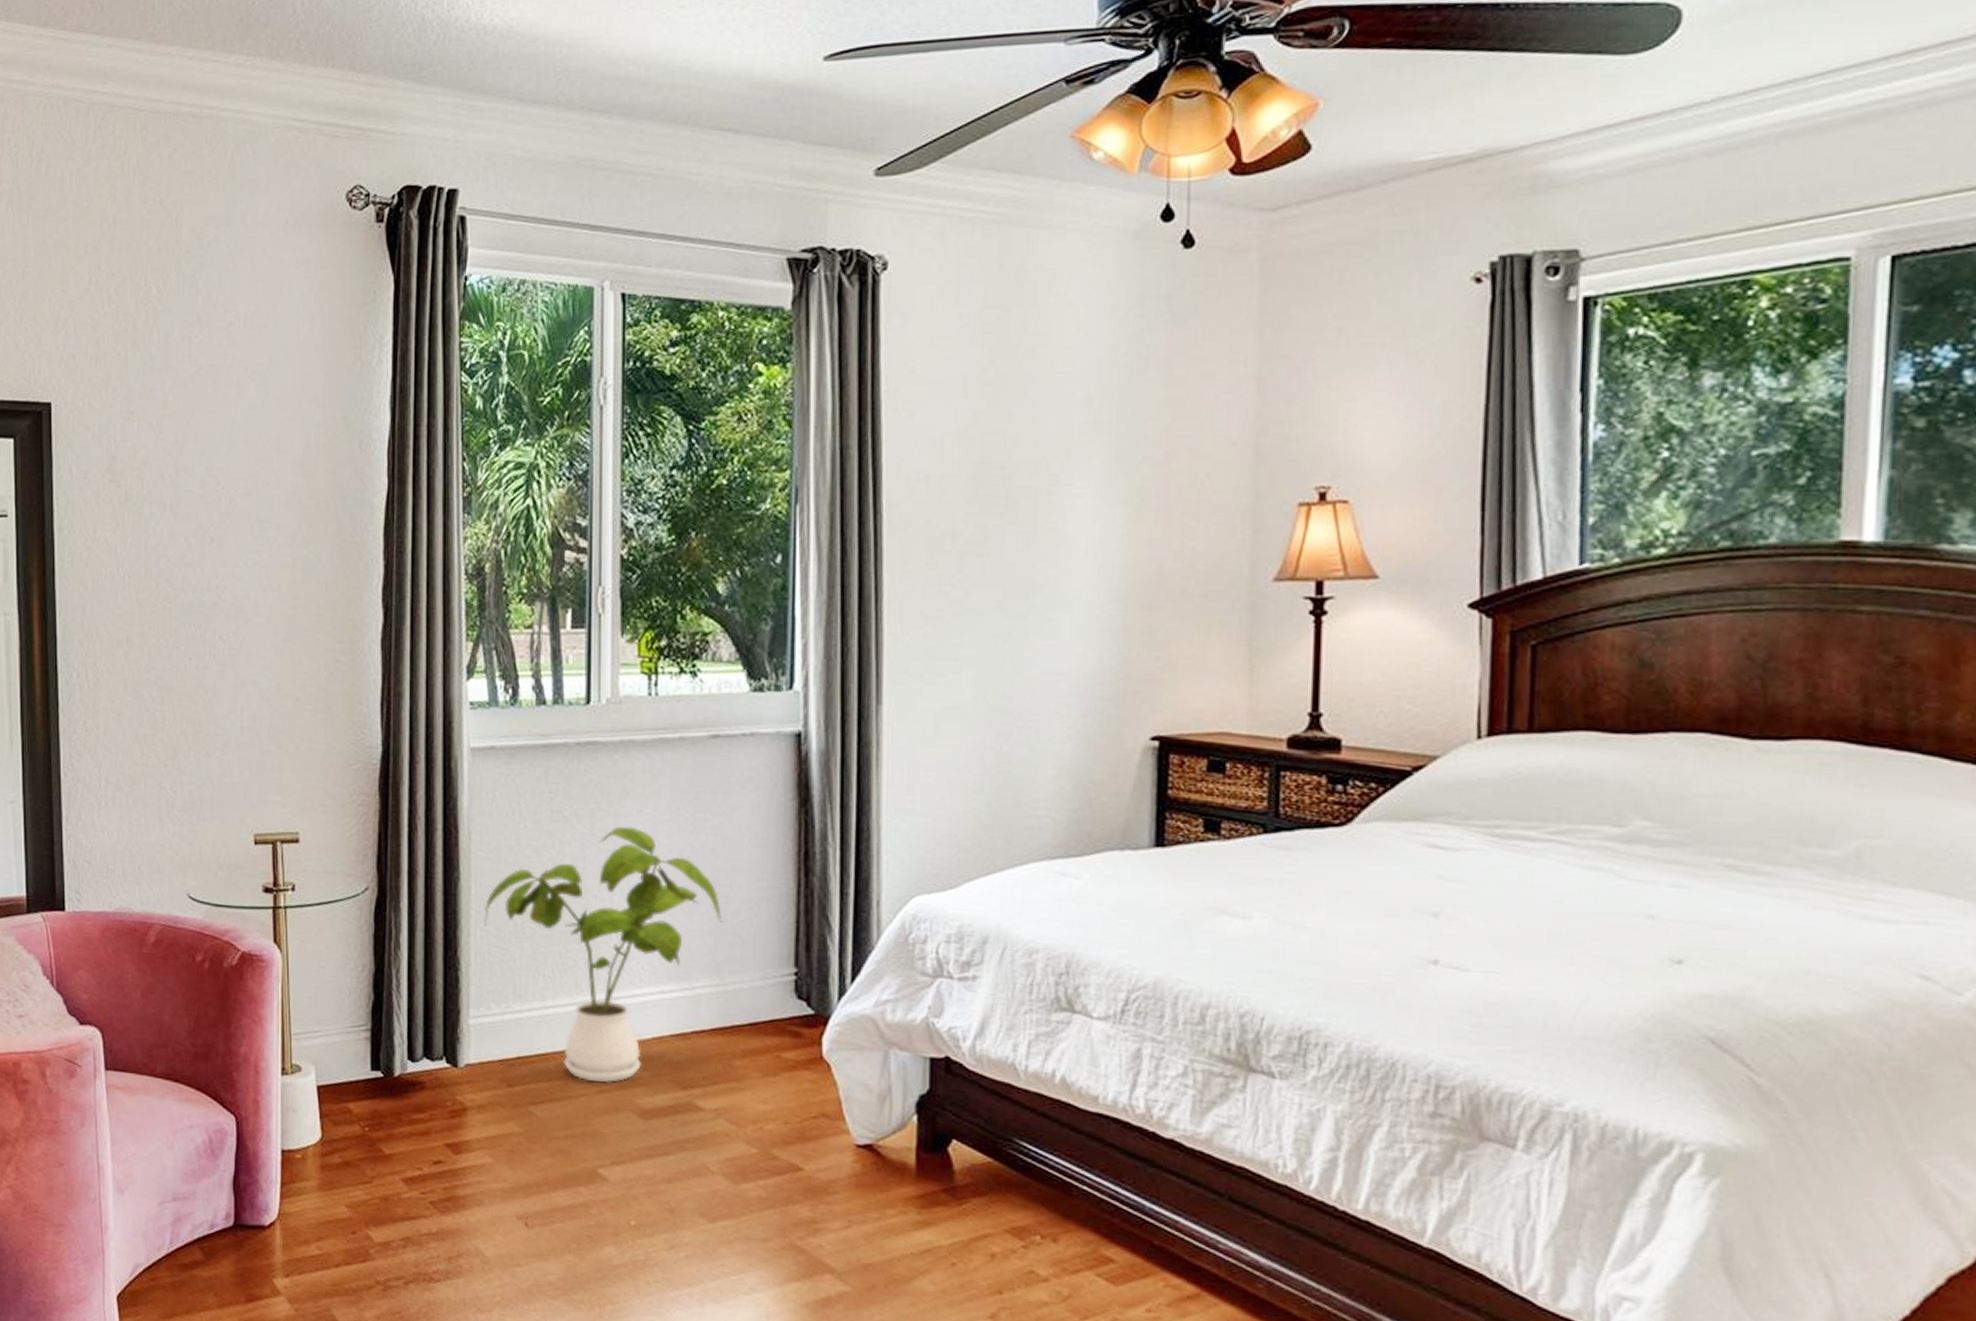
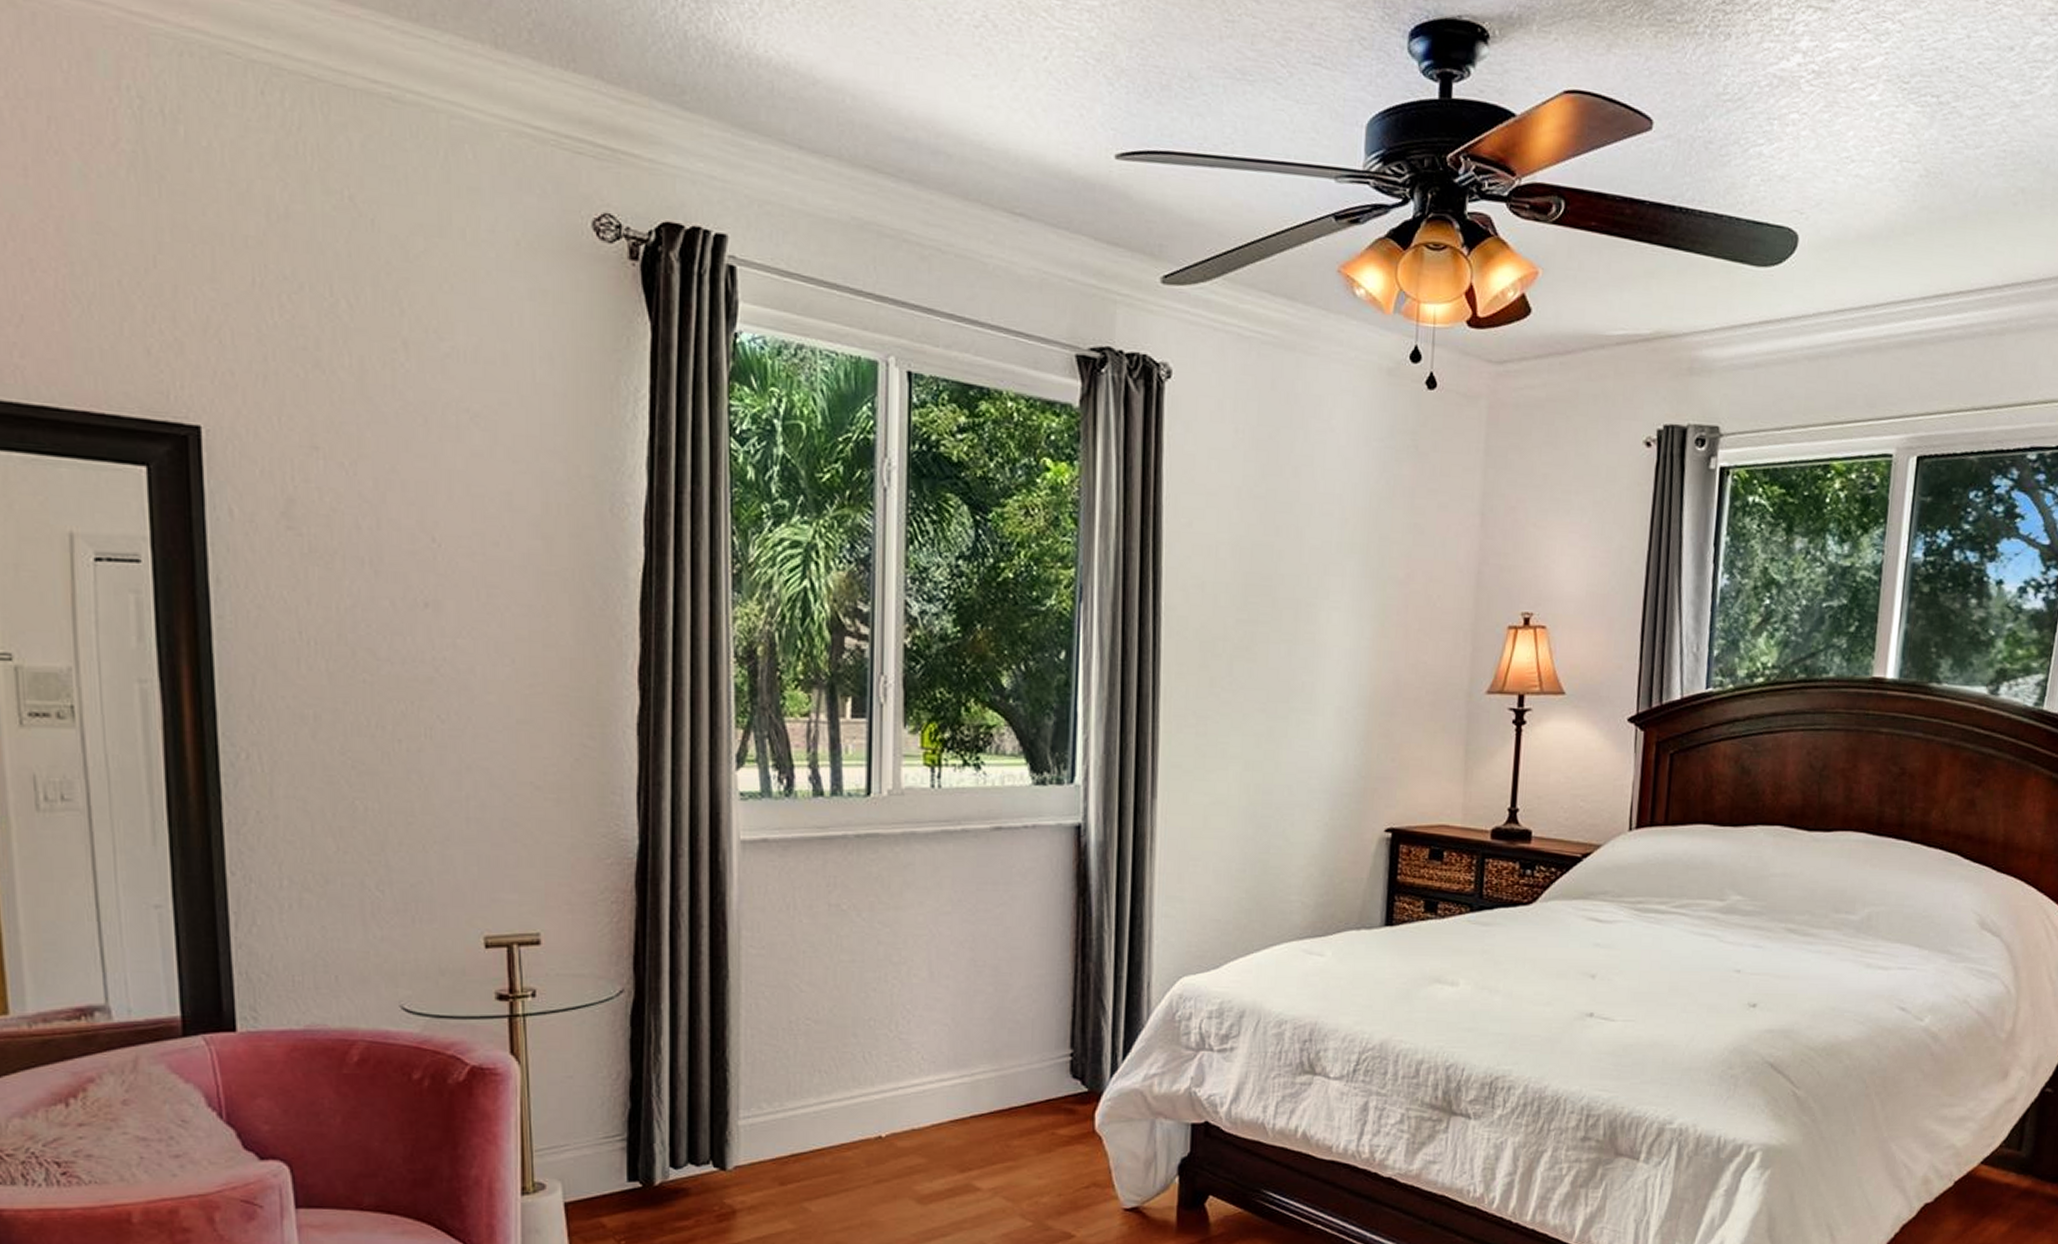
house plant: present [484,826,723,1084] -> none [755,918,1003,1173]

